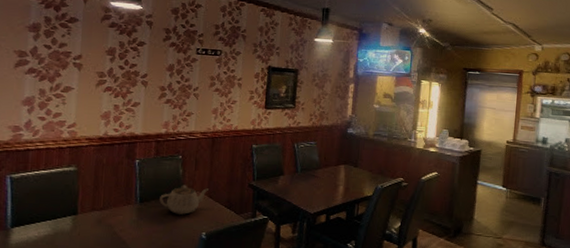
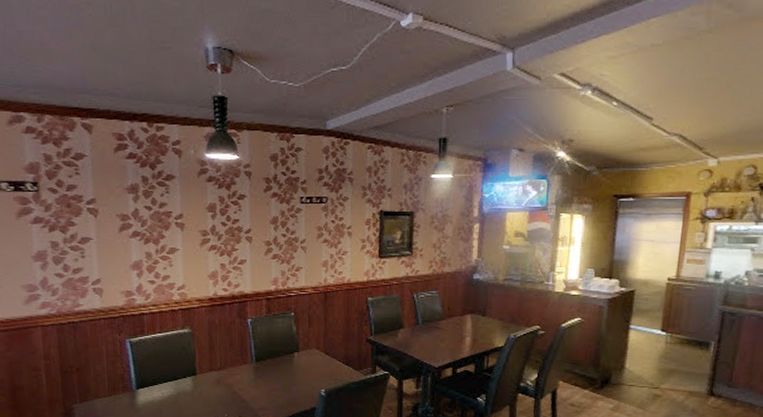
teapot: present [159,185,208,215] -> none [275,342,324,372]

